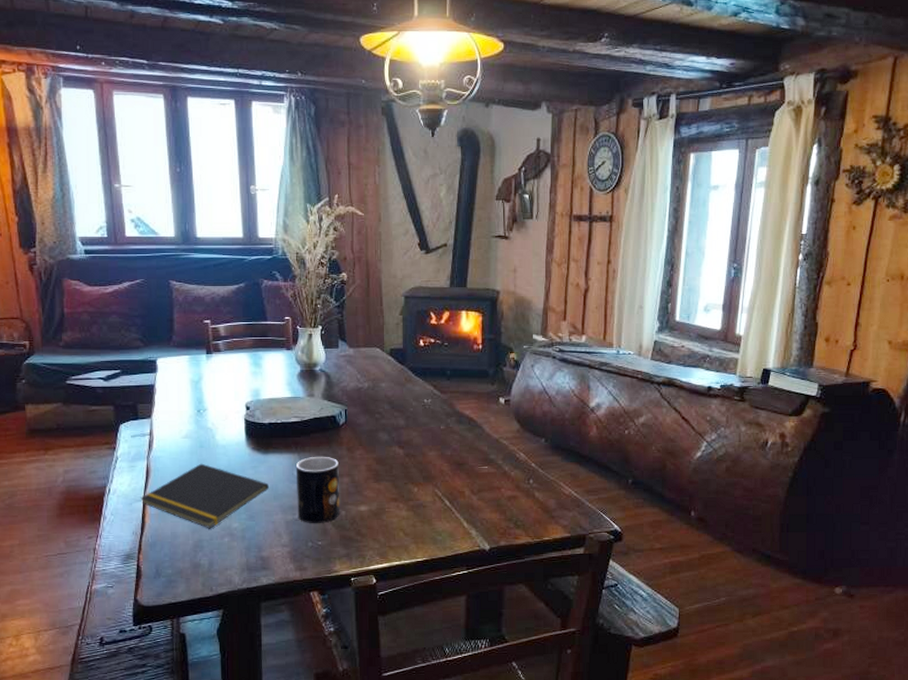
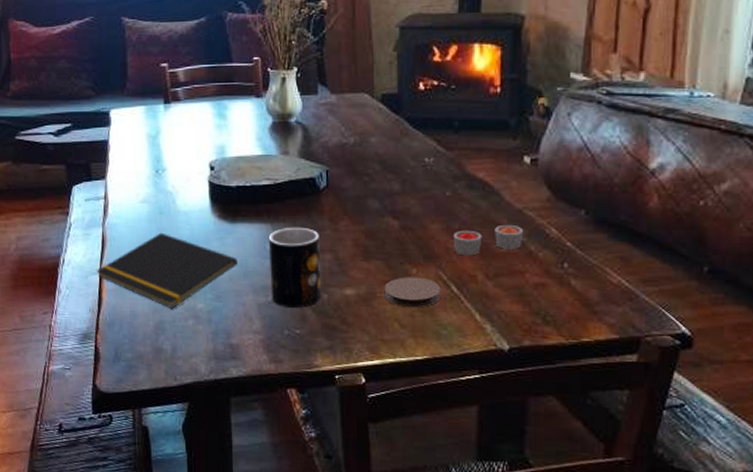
coaster: none [392,494,437,519] -> present [384,276,441,308]
candle: none [446,451,500,476] -> present [452,224,524,256]

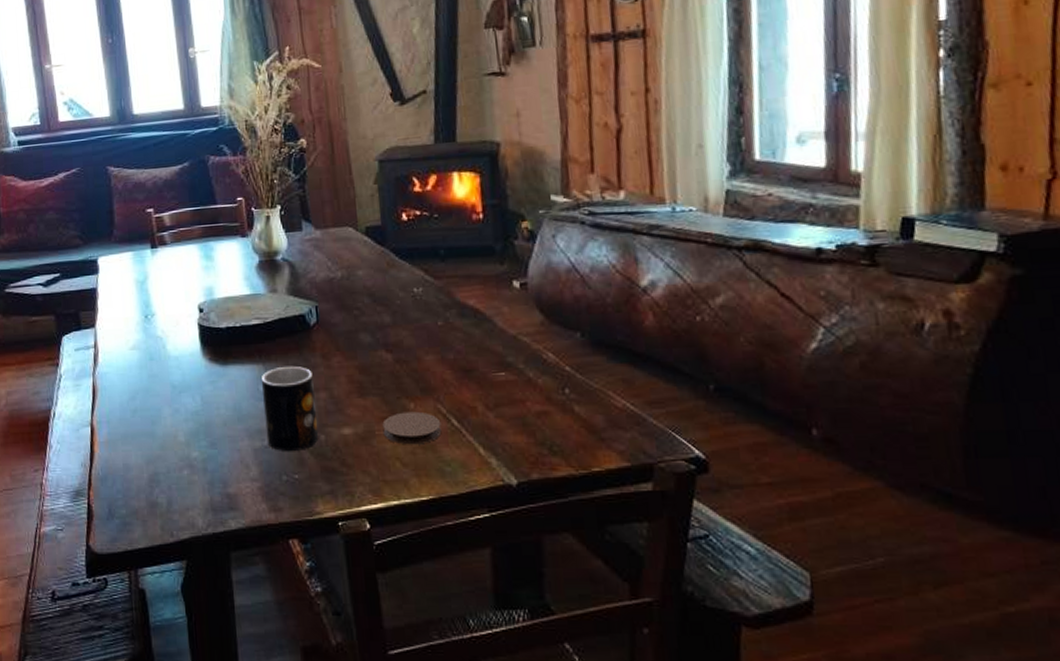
notepad: present [96,232,239,309] -> none [88,379,232,459]
candle: present [452,224,524,256] -> none [448,351,521,387]

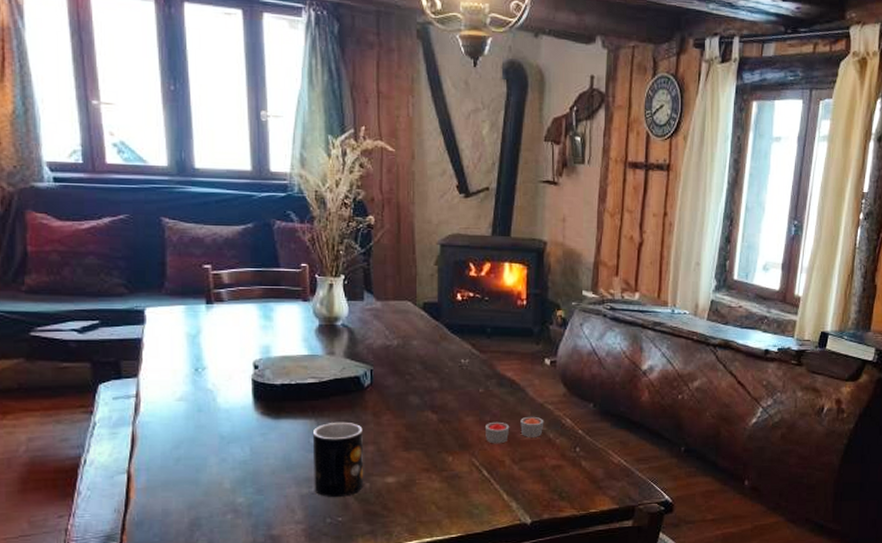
coaster: present [382,411,442,445] -> none [423,464,474,492]
candle: none [448,351,521,387] -> present [484,416,544,444]

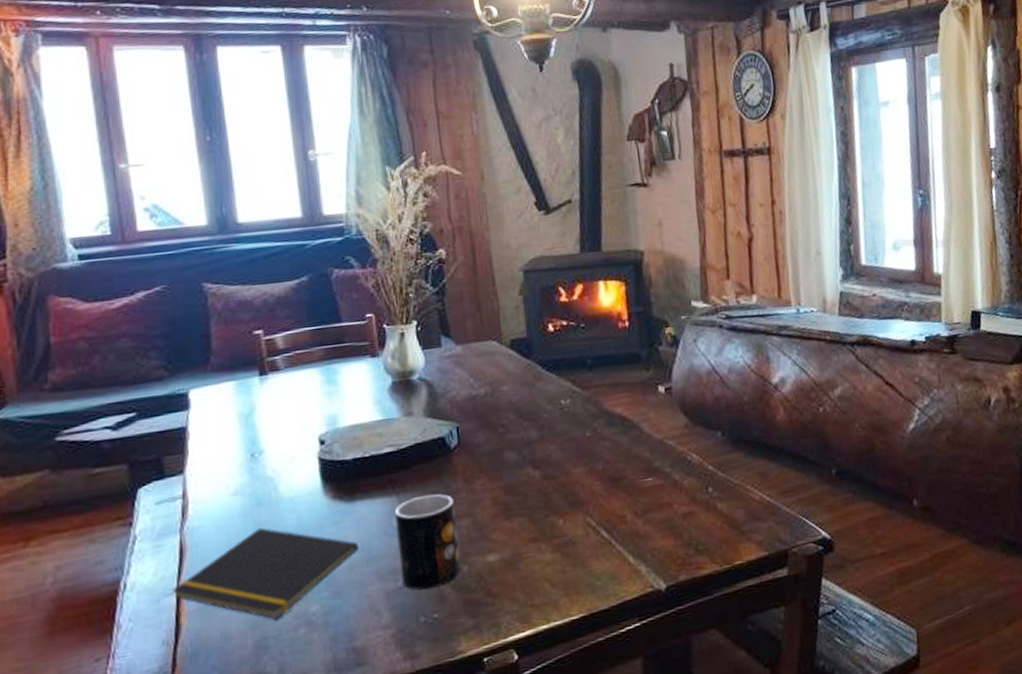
notepad: none [124,429,282,505] -> present [172,527,360,620]
candle: present [484,416,544,444] -> none [597,456,667,497]

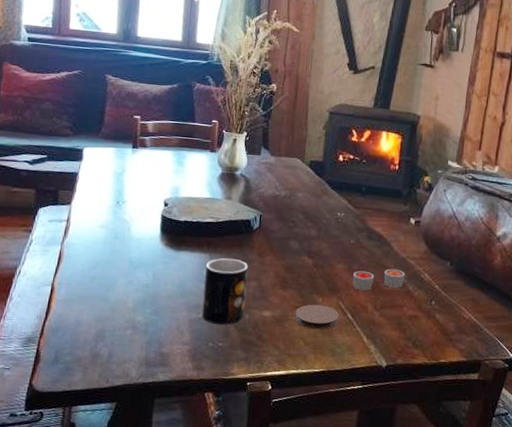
notepad: present [172,527,360,620] -> none [49,254,178,320]
coaster: none [530,527,592,564] -> present [294,304,339,330]
candle: none [597,456,667,497] -> present [352,268,406,291]

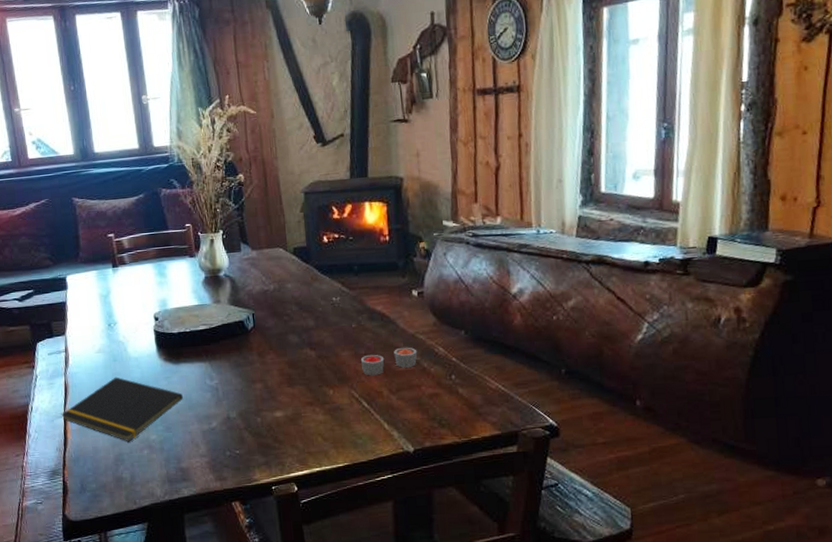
notepad: none [49,254,178,320] -> present [61,377,184,442]
mug: present [201,258,248,325] -> none [207,363,256,432]
coaster: present [294,304,339,330] -> none [307,396,355,424]

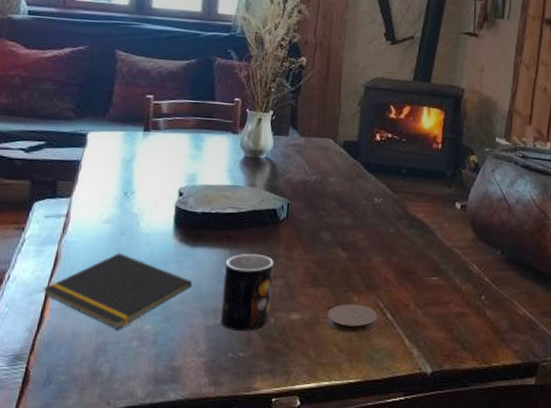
mug: none [207,363,256,432] -> present [220,254,274,331]
coaster: none [307,396,355,424] -> present [327,303,378,333]
candle: present [360,347,418,376] -> none [392,260,451,287]

